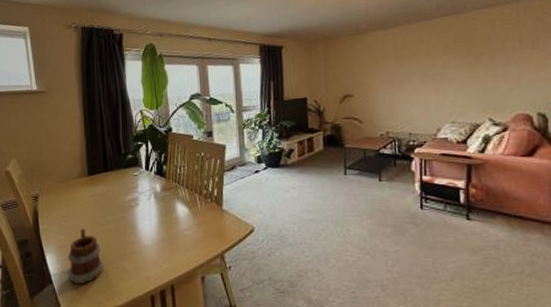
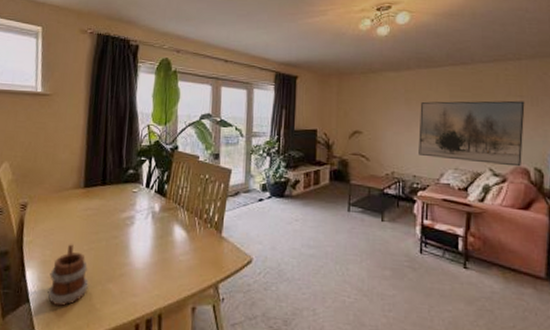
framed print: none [412,45,525,114] -> present [418,100,525,167]

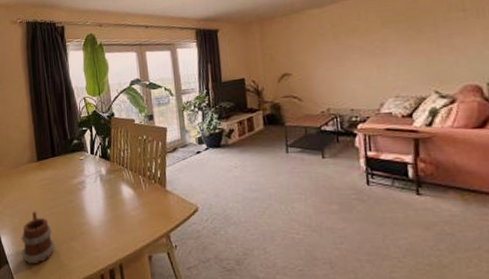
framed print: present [418,100,525,167] -> none [350,14,472,89]

